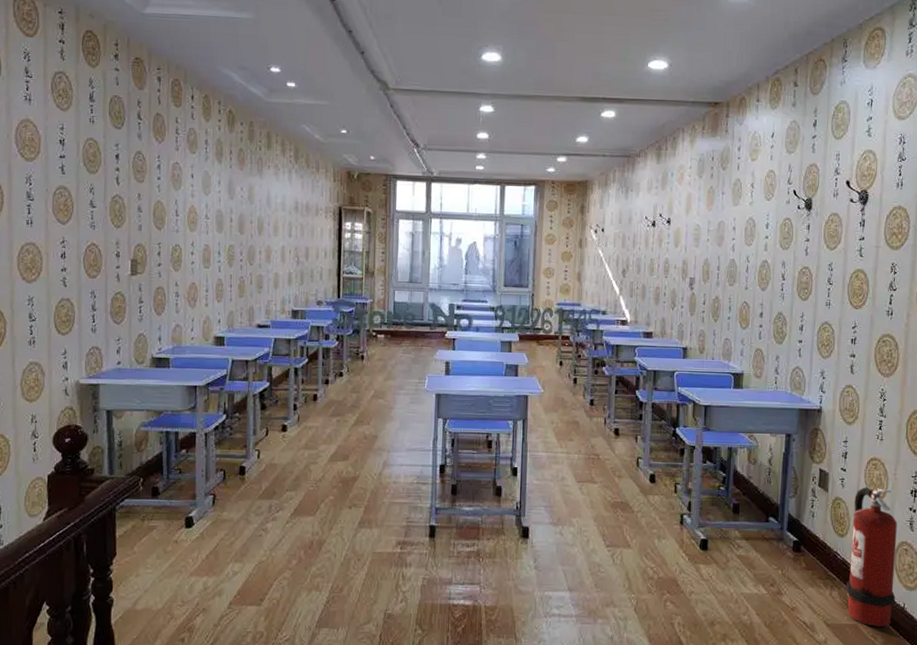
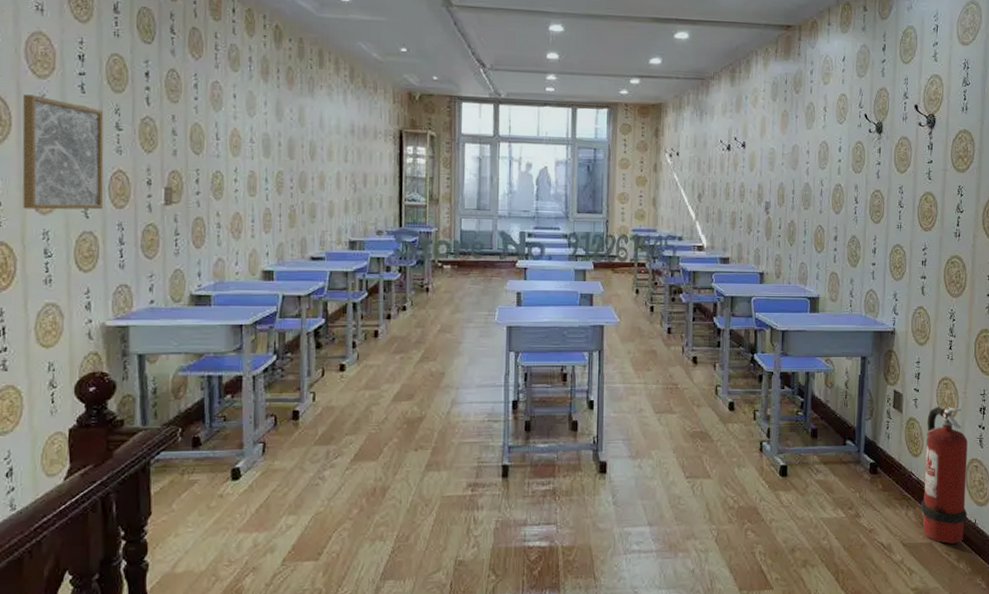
wall art: none [12,175,80,279] -> present [22,94,104,210]

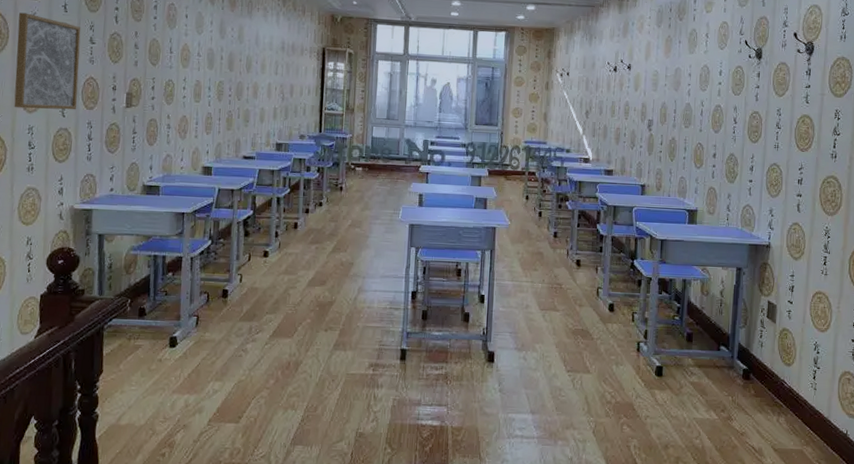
fire extinguisher: present [920,407,968,544] -> none [792,319,840,452]

